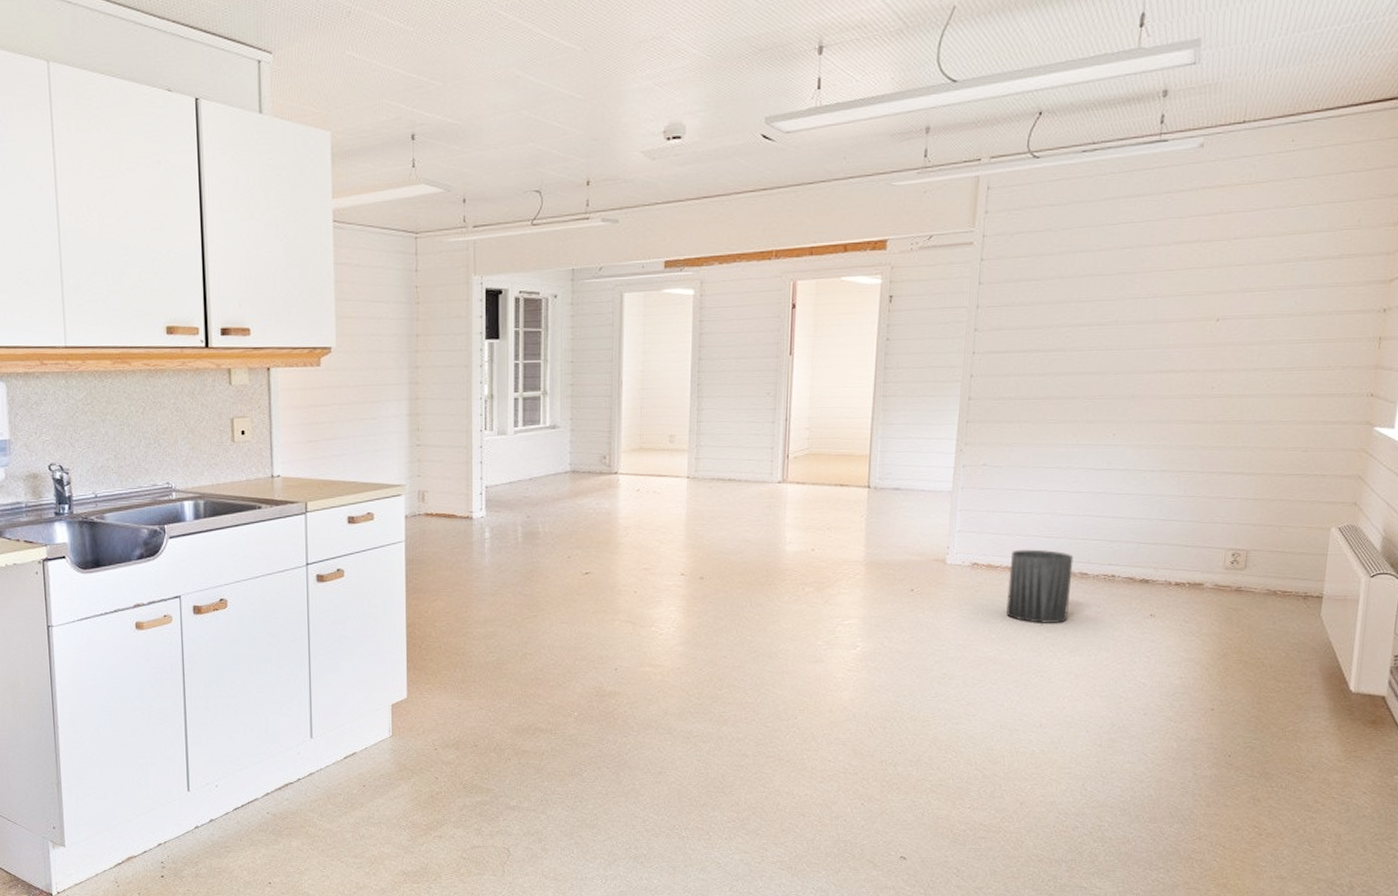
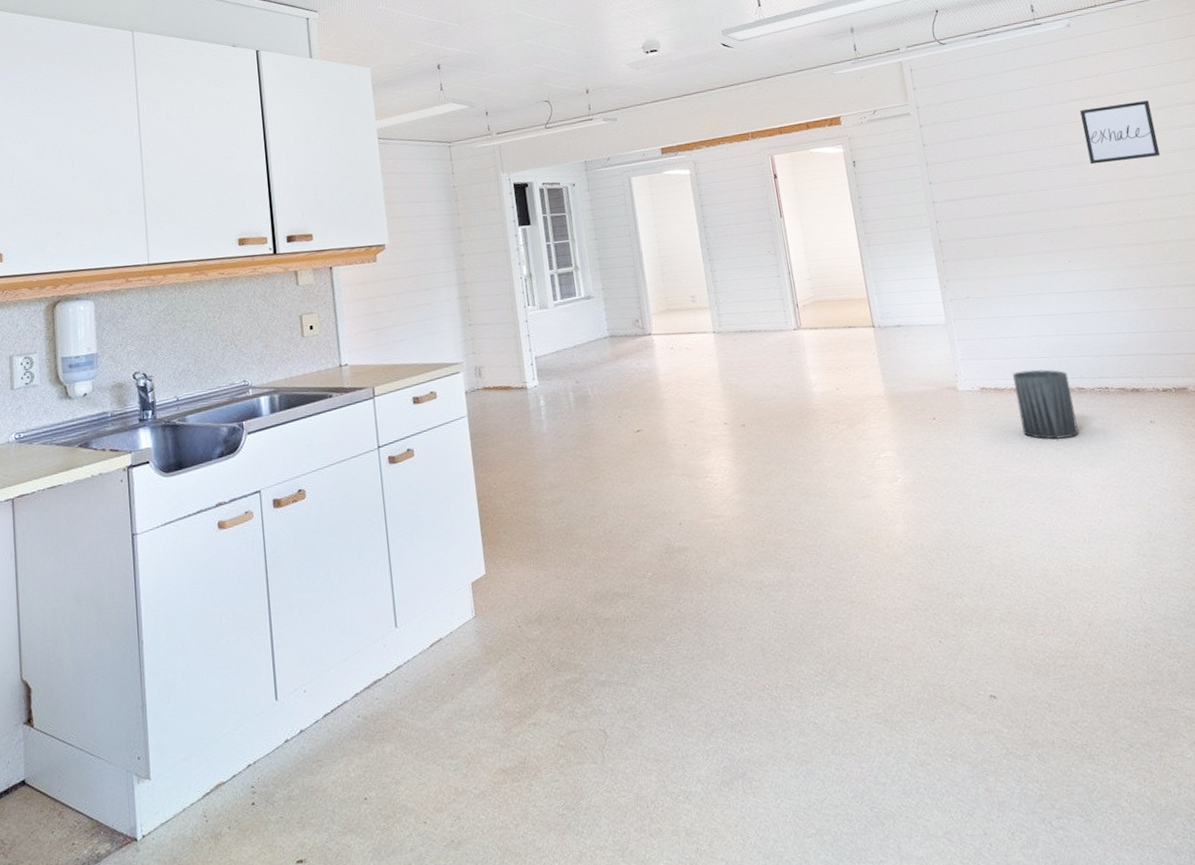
wall art: none [1174,250,1272,324] -> present [1080,100,1160,165]

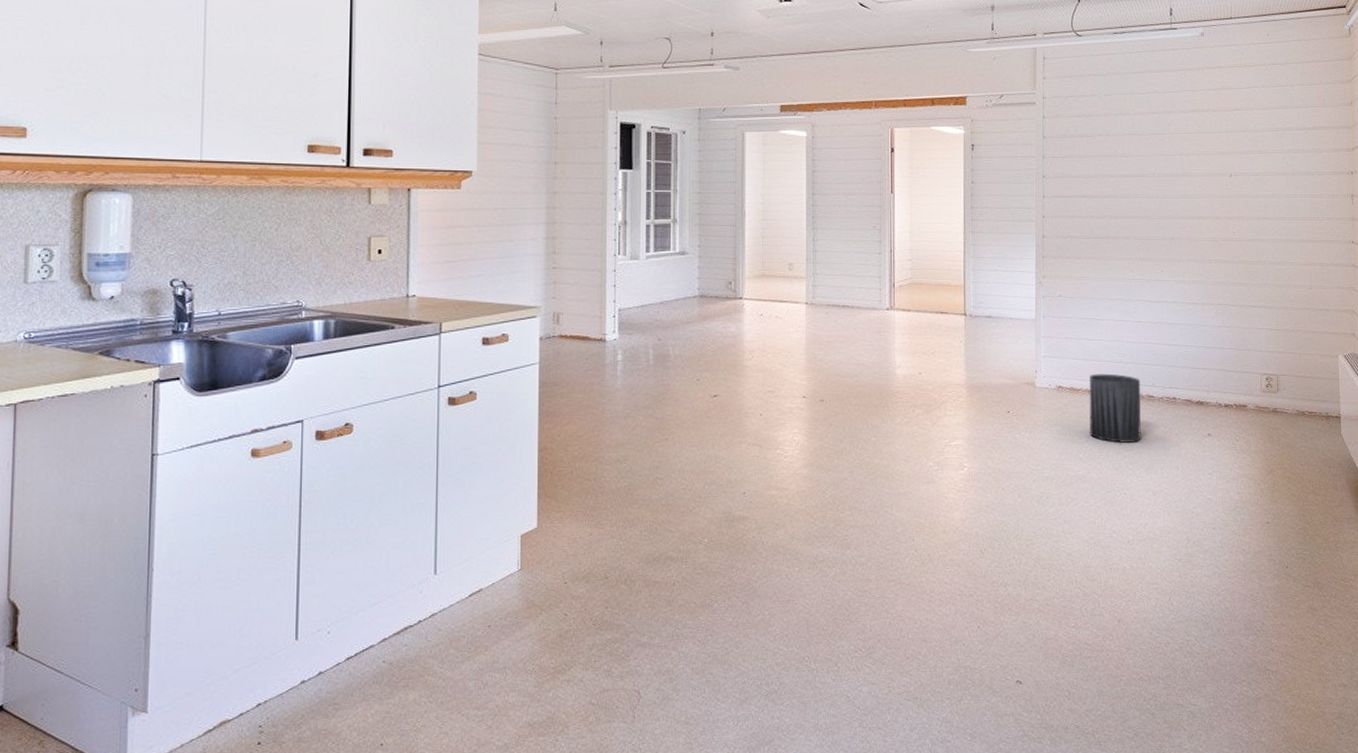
wall art: present [1080,100,1160,165] -> none [1197,120,1264,178]

